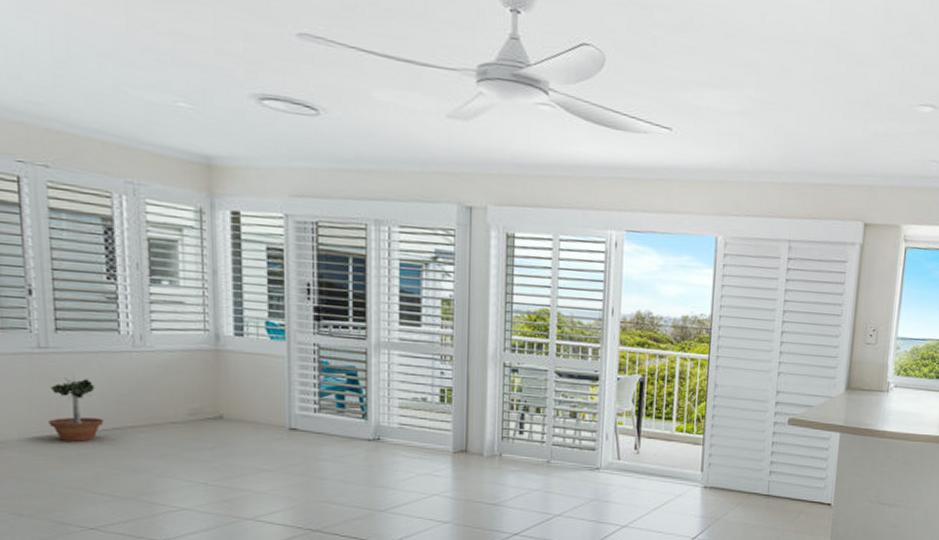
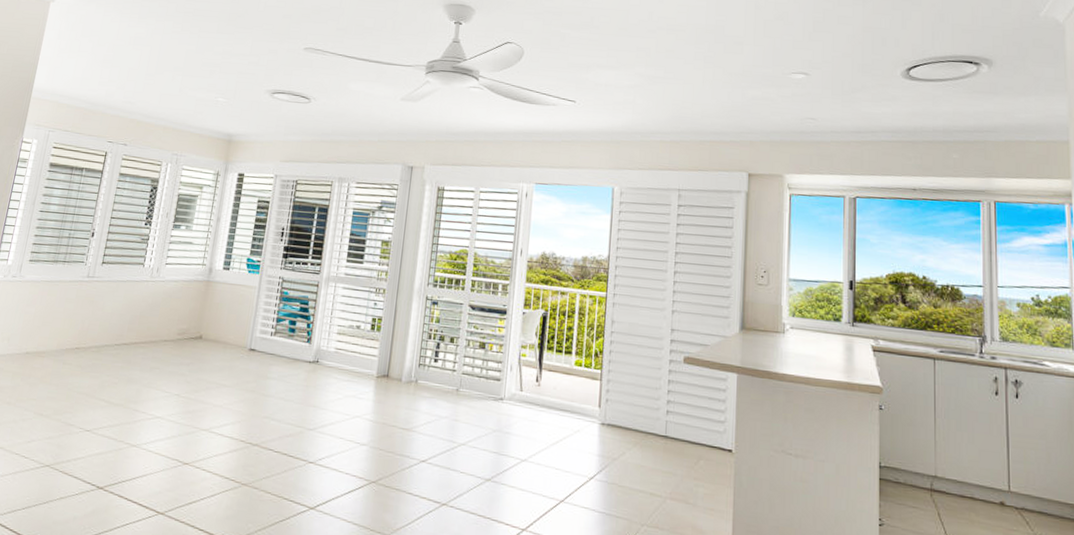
potted tree: present [49,374,104,442] -> none [79,298,118,354]

